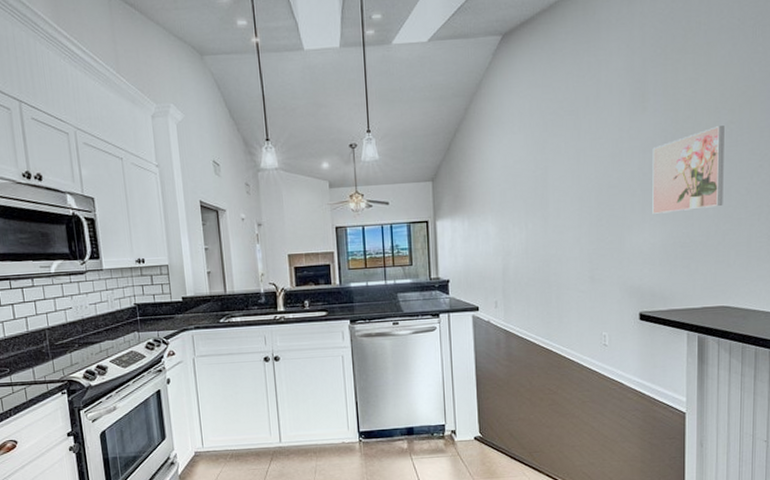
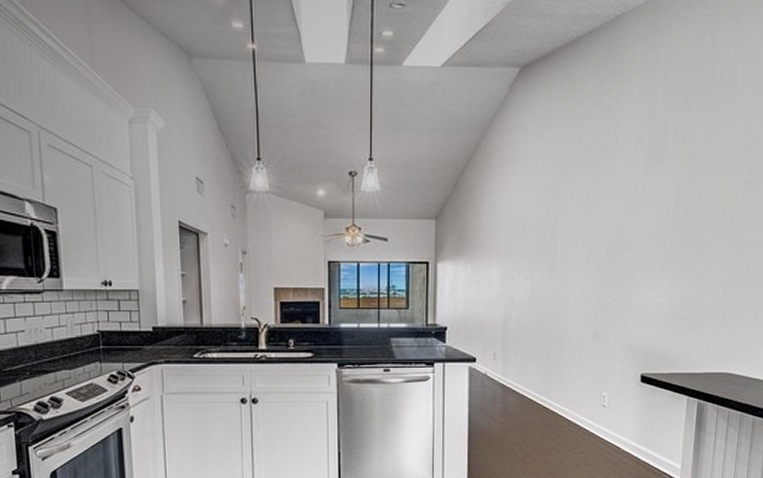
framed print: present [652,126,725,214] -> none [662,185,741,272]

